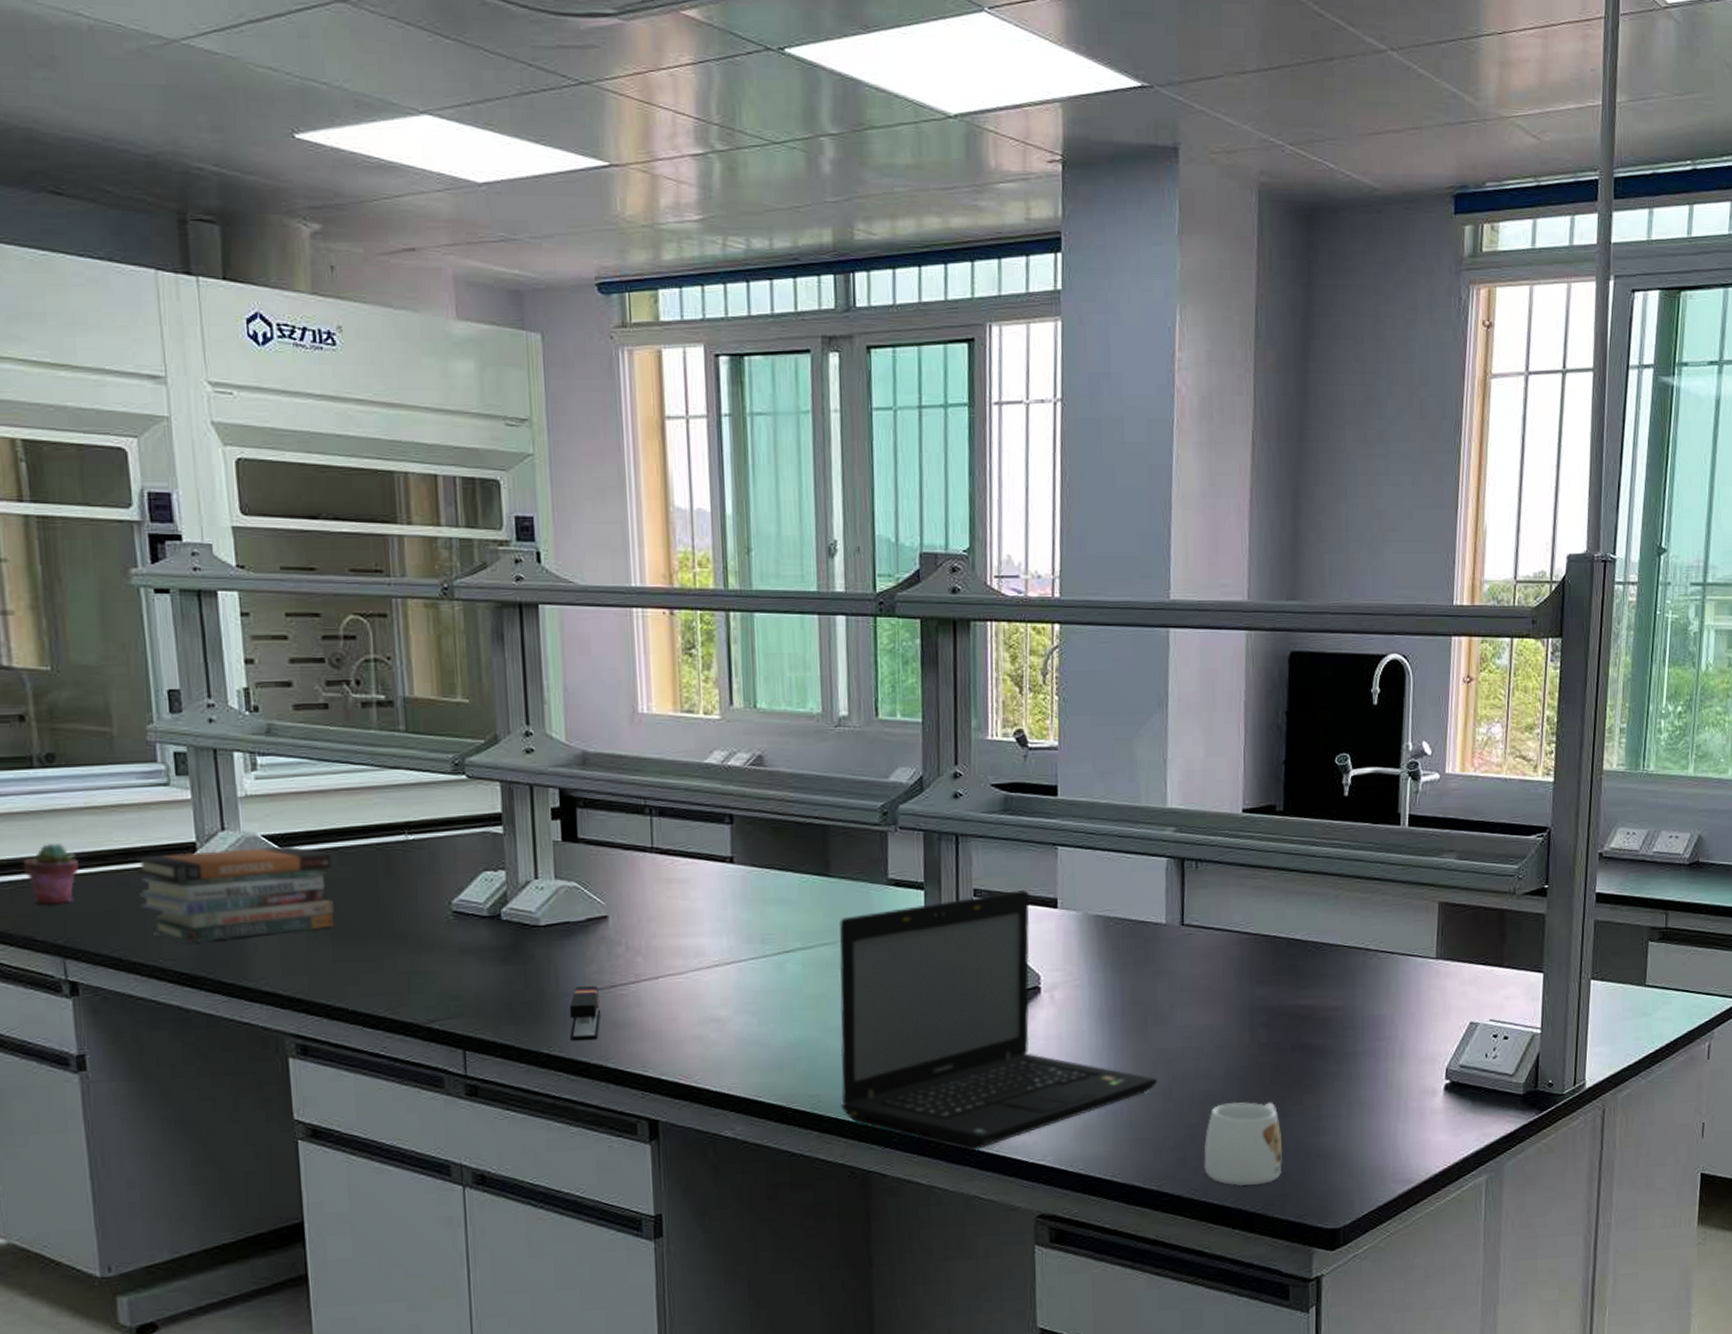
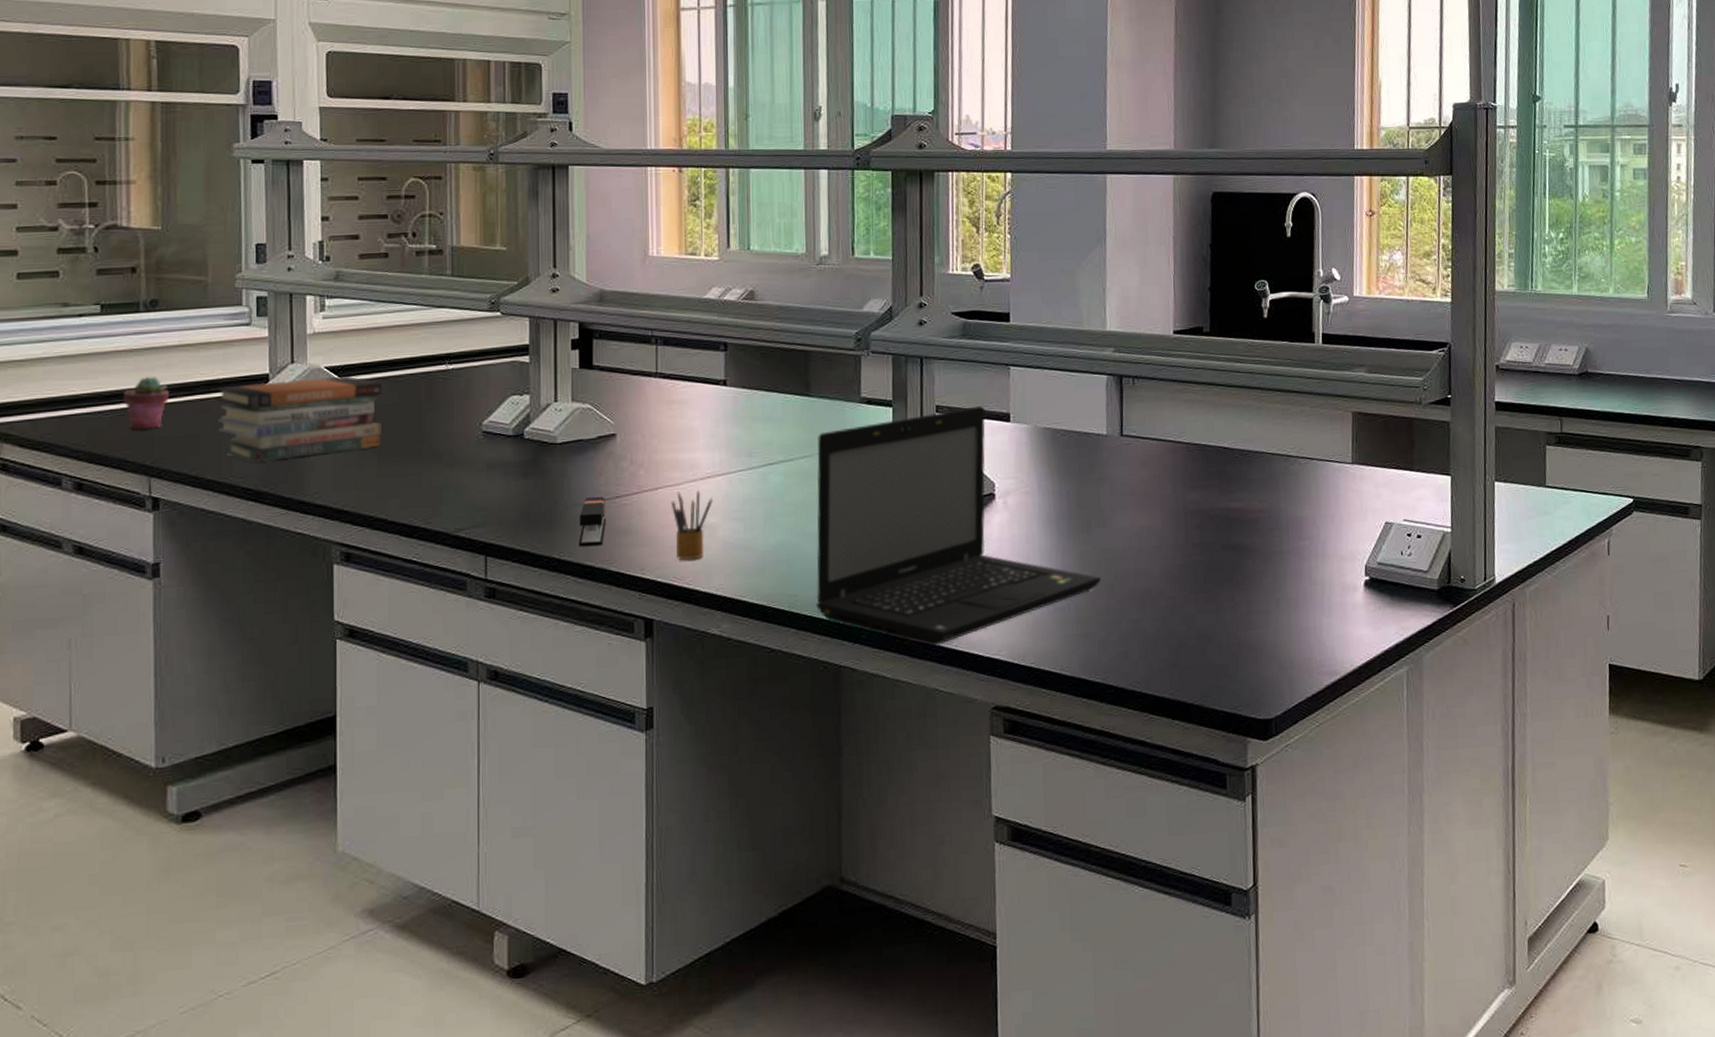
pencil box: none [673,978,722,1057] -> present [670,489,713,561]
mug: present [1203,1101,1283,1186] -> none [1144,598,1217,678]

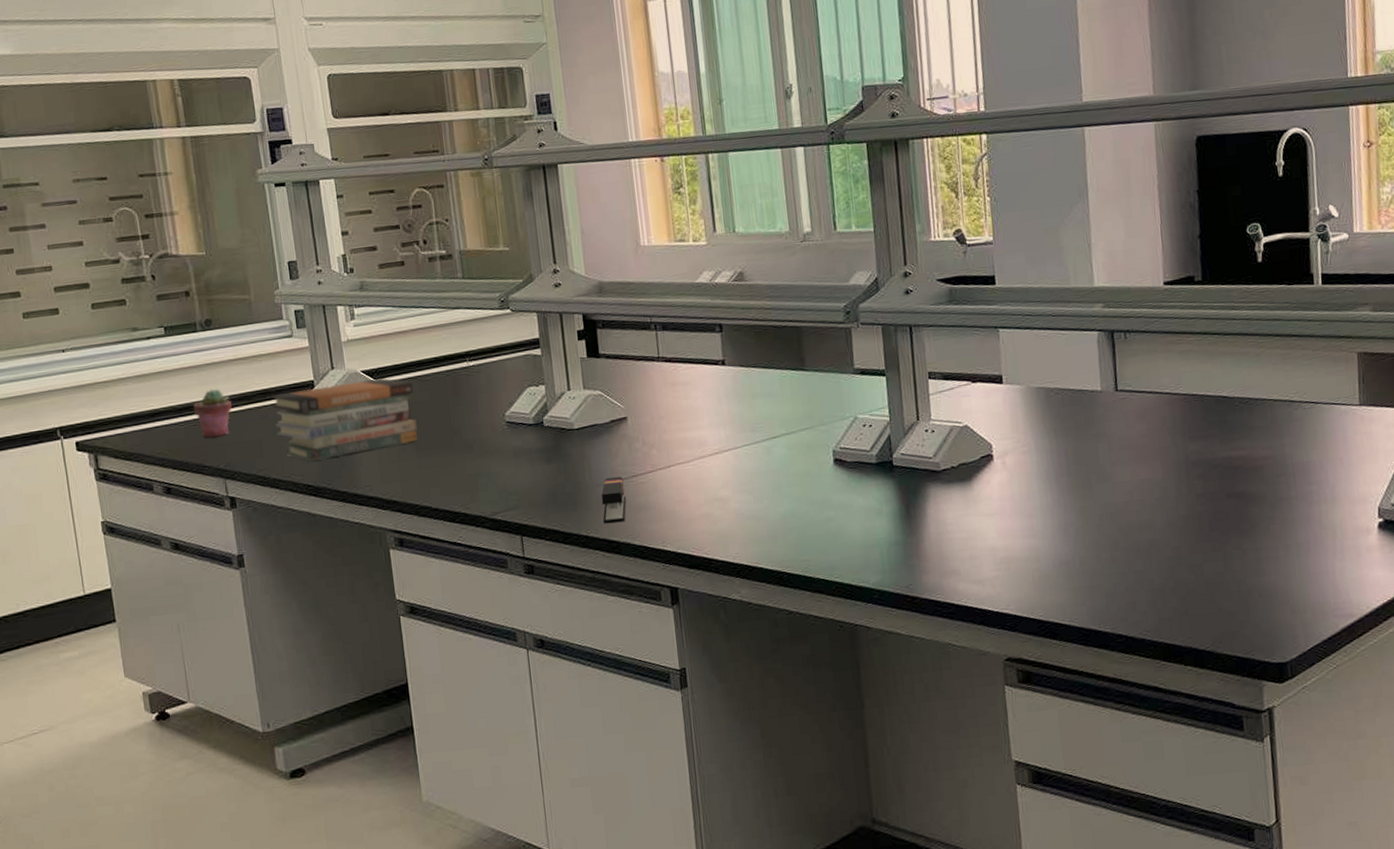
pencil box: present [670,489,713,561] -> none [683,464,722,532]
laptop: present [816,406,1102,646] -> none [816,370,1105,603]

